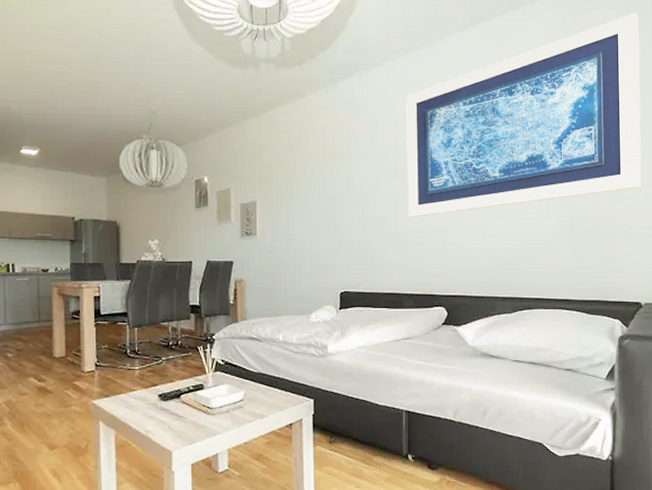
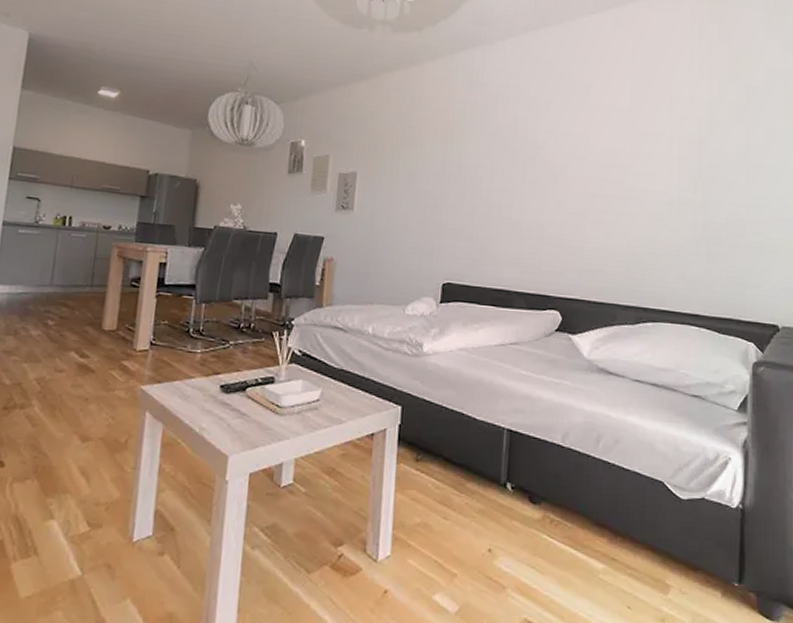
wall art: present [406,12,642,218] -> none [525,13,781,207]

